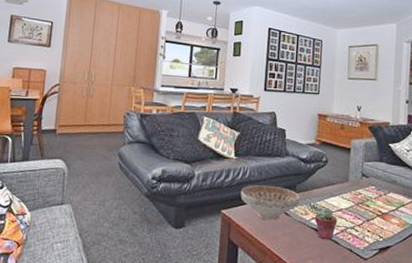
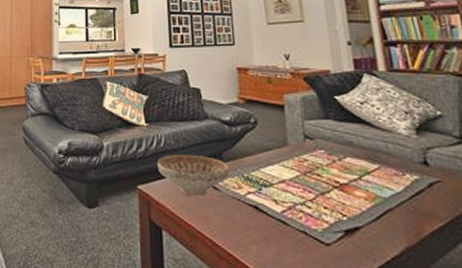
potted succulent: present [314,208,338,240] -> none [250,180,282,220]

